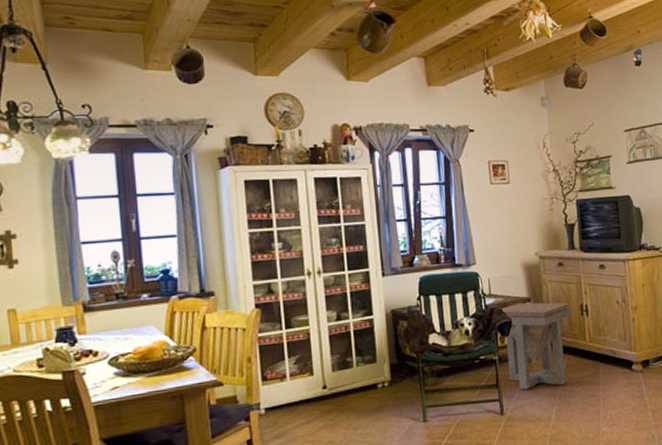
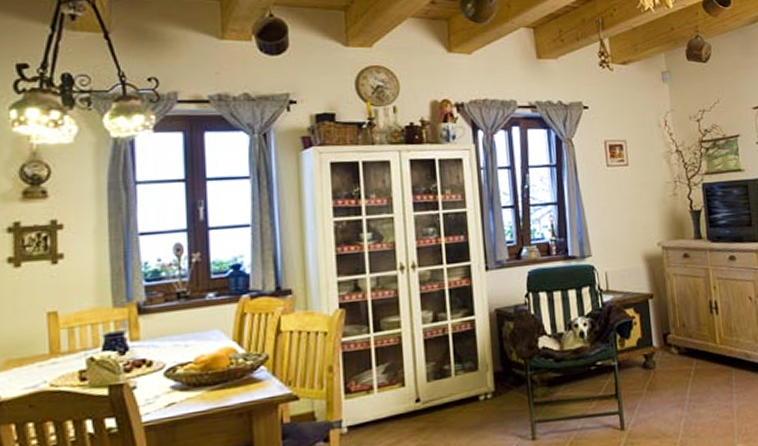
side table: present [500,302,571,390] -> none [619,299,699,401]

